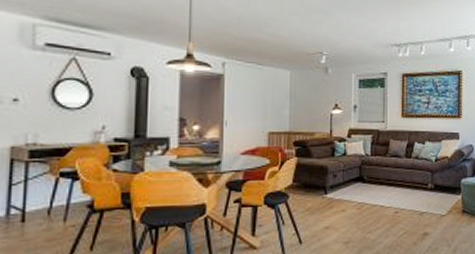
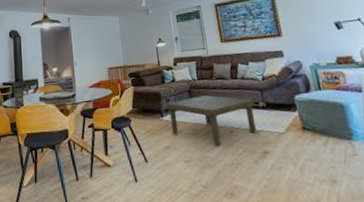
coffee table: none [332,173,424,227] -> present [166,95,257,146]

